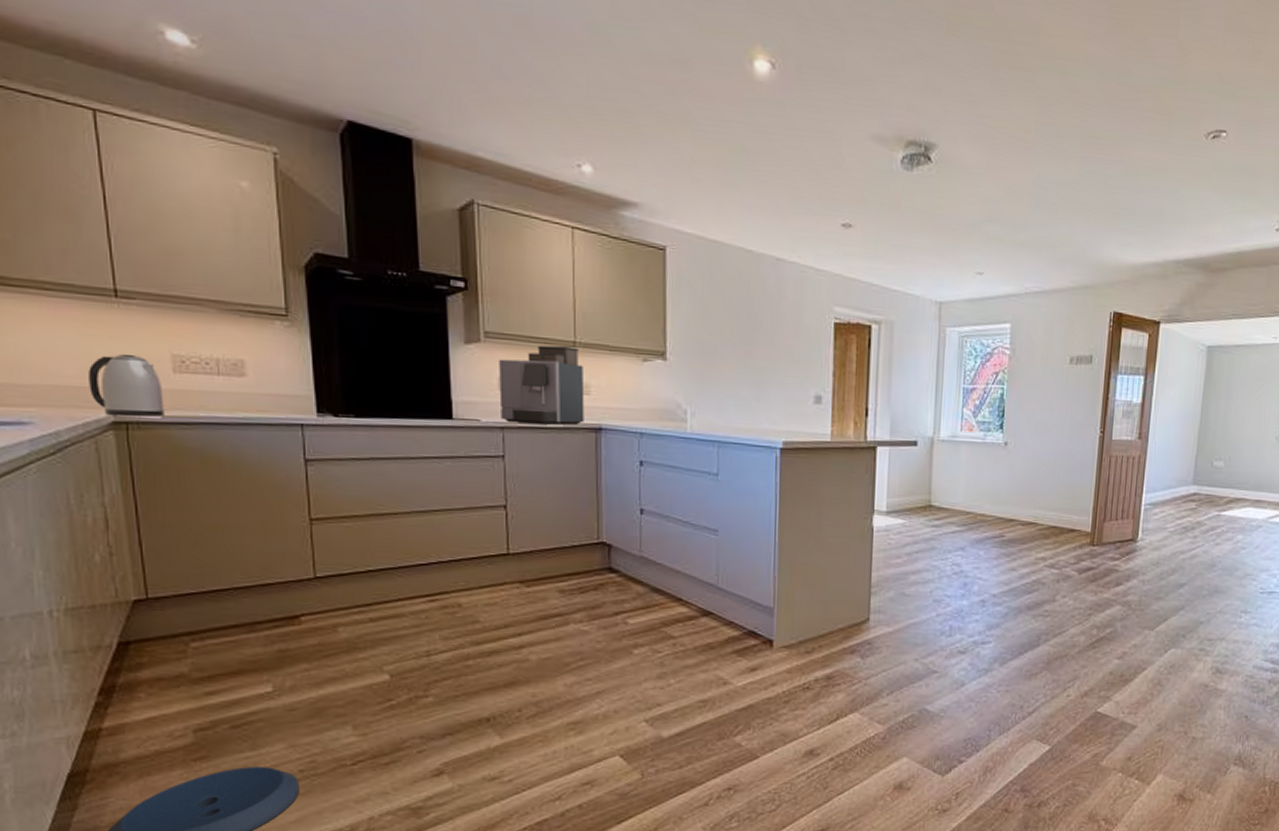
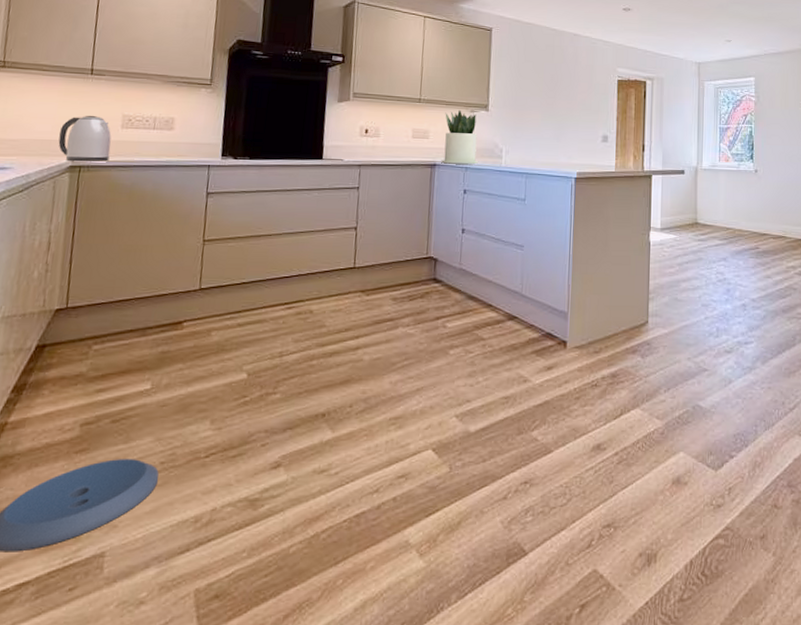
coffee machine: present [499,345,585,426] -> none [359,102,425,163]
planter: none [608,357,658,430] -> present [441,109,479,165]

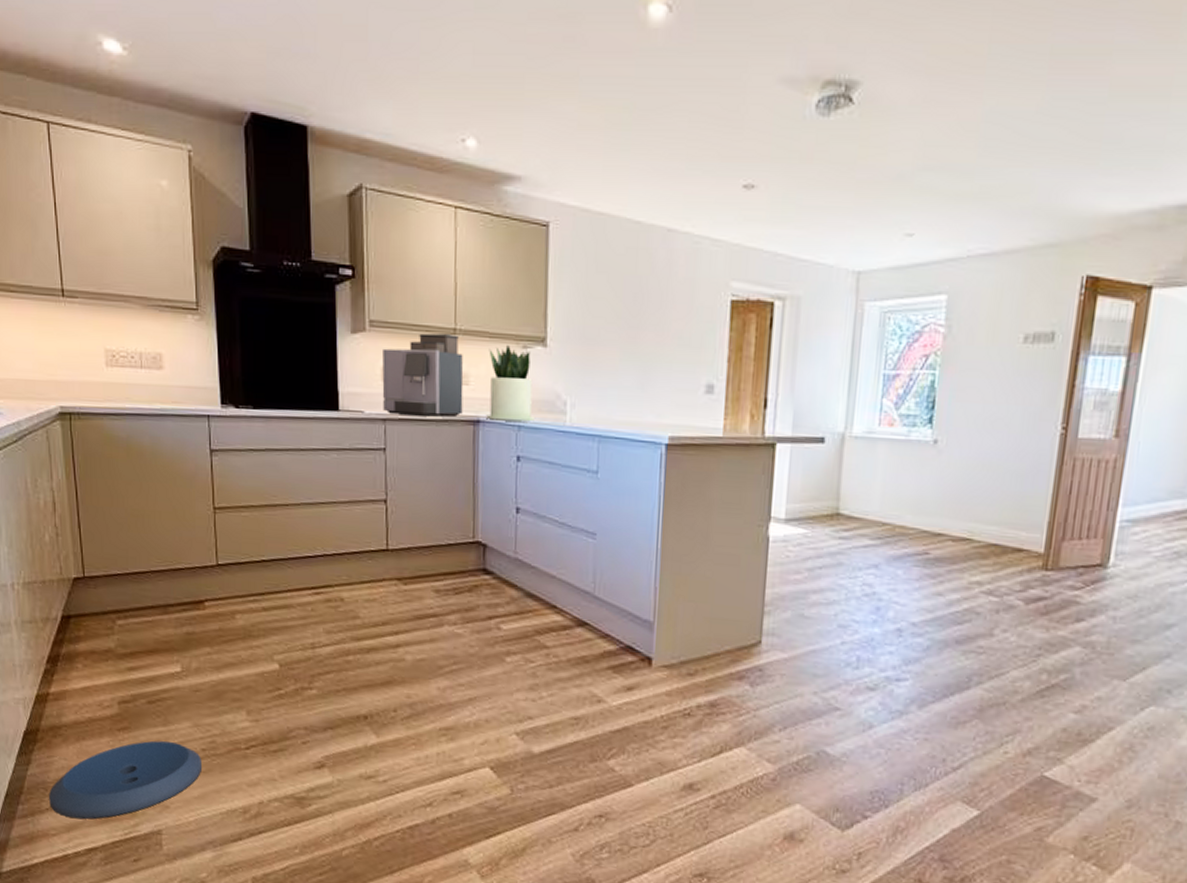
kettle: present [58,116,112,162] -> none [42,350,99,409]
coffee machine: none [359,102,425,163] -> present [382,333,464,418]

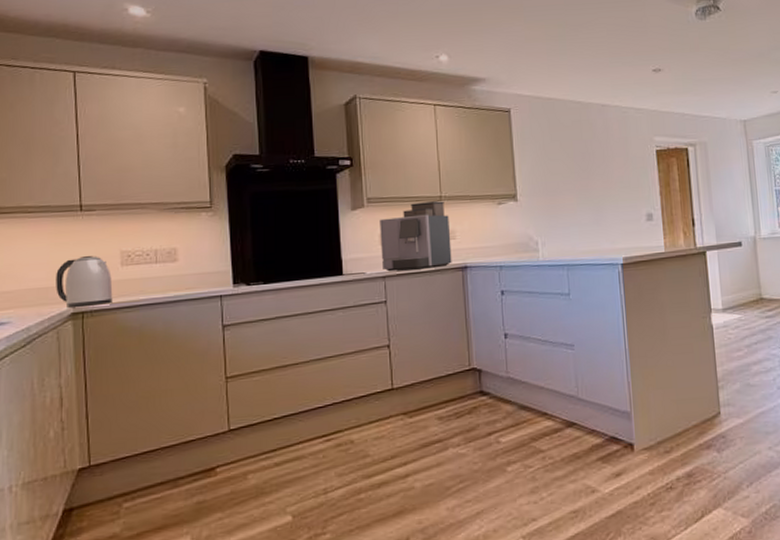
kettle: none [42,350,99,409] -> present [56,256,113,309]
planter: present [486,344,536,422] -> none [470,203,514,265]

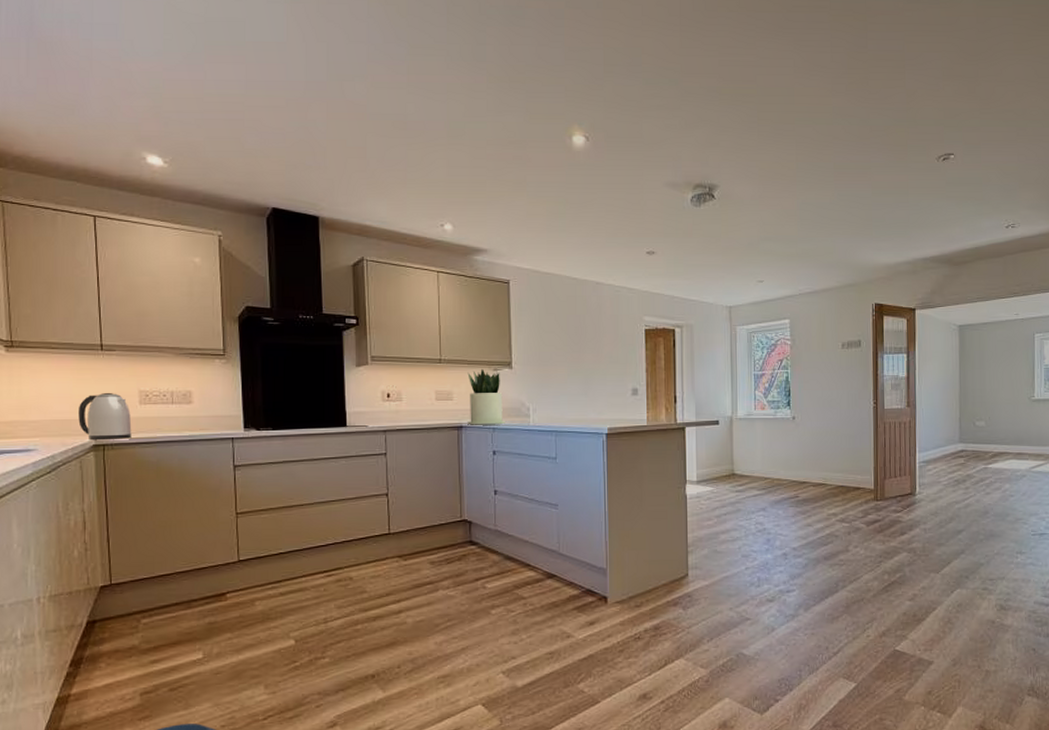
coffee machine: present [380,201,452,272] -> none [382,364,449,427]
planter: none [470,203,514,265] -> present [467,368,507,425]

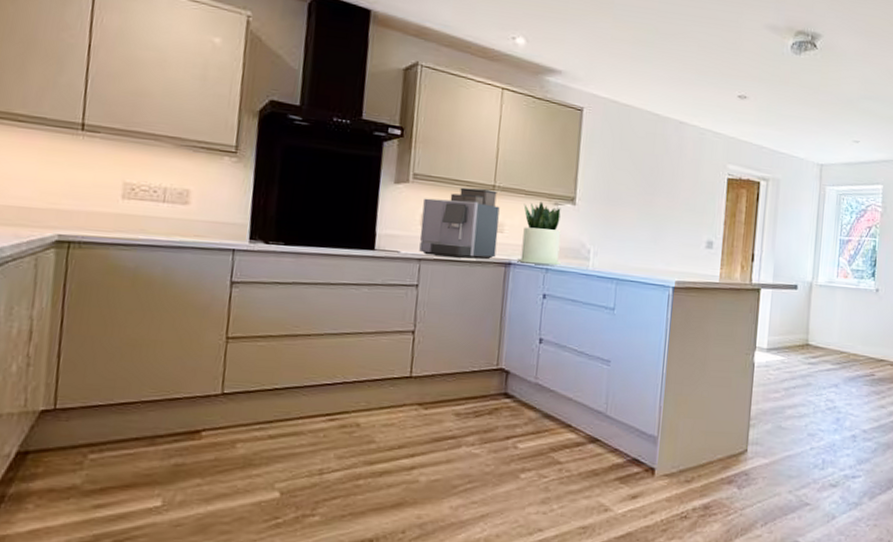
kettle: present [78,393,132,441] -> none [40,180,110,238]
coffee machine: none [382,364,449,427] -> present [419,187,500,260]

